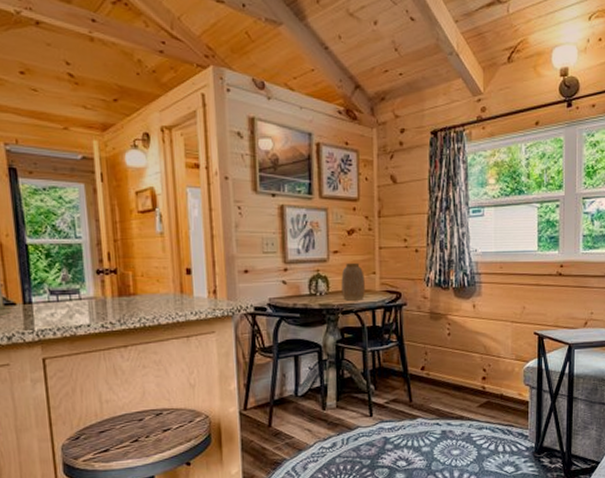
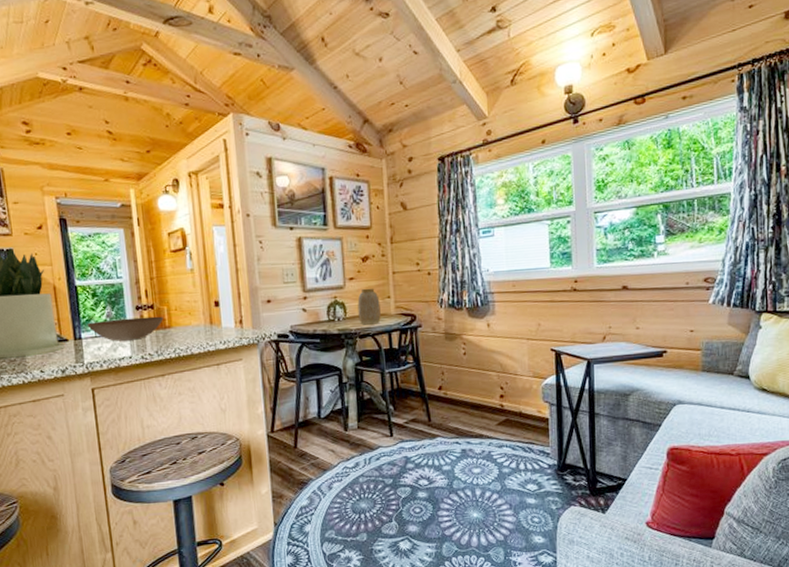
bowl: none [39,282,128,308] -> present [87,316,164,341]

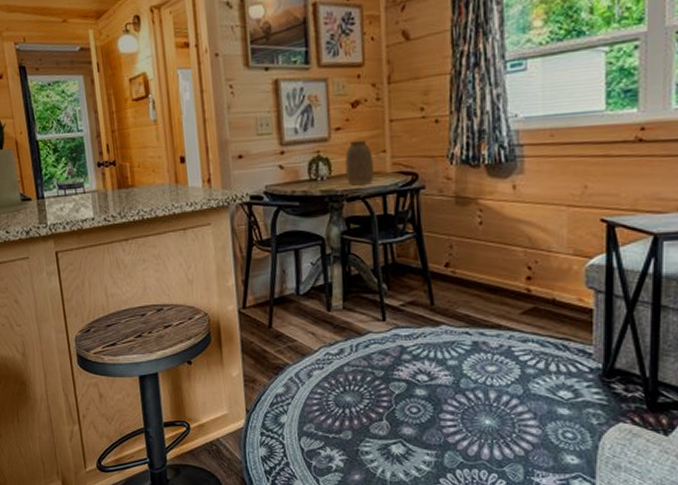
bowl: present [87,316,164,341] -> none [49,174,126,201]

